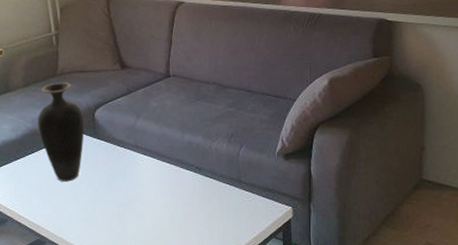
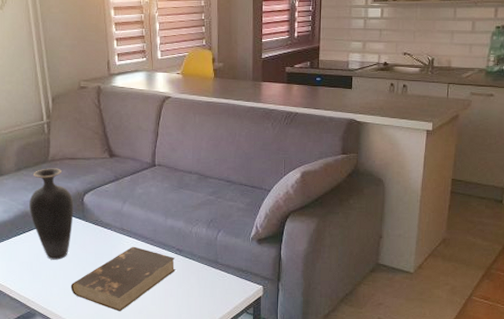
book: none [82,165,195,238] -> present [70,246,176,312]

